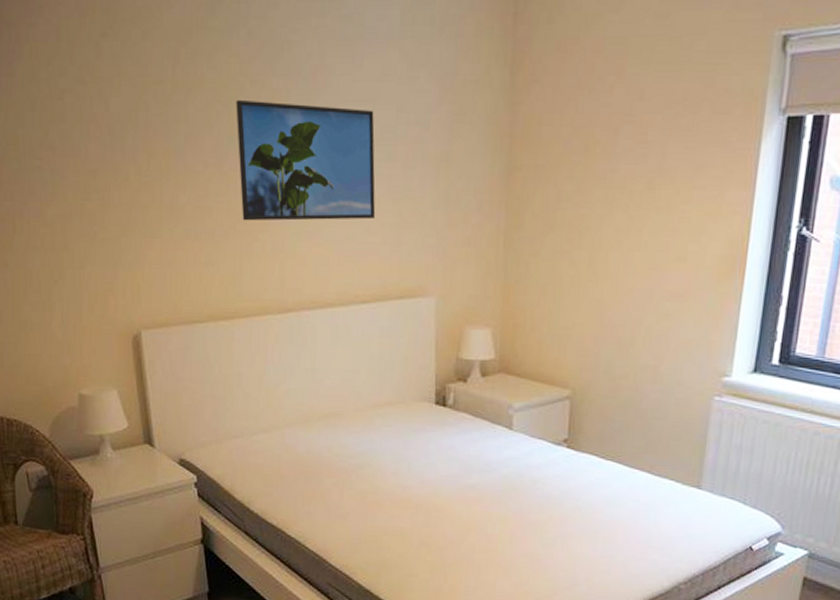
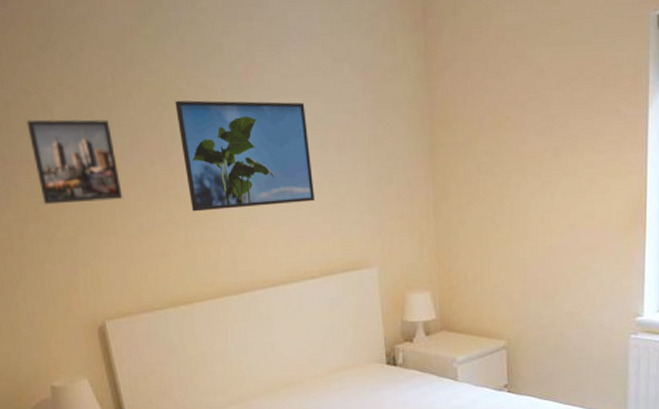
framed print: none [81,111,172,203] -> present [27,119,123,205]

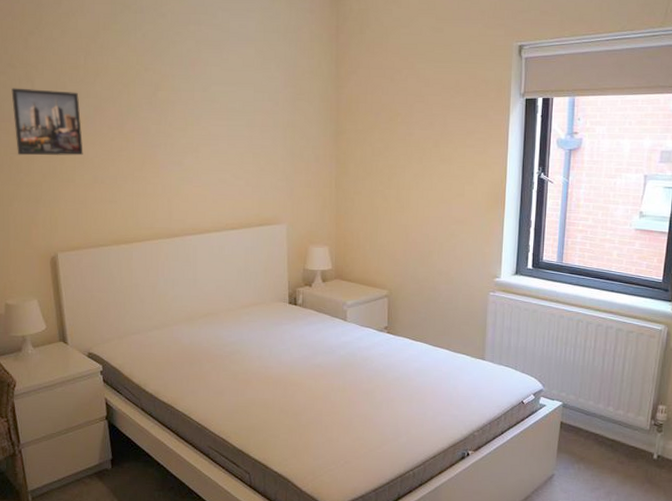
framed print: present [175,100,316,212] -> none [133,81,241,170]

